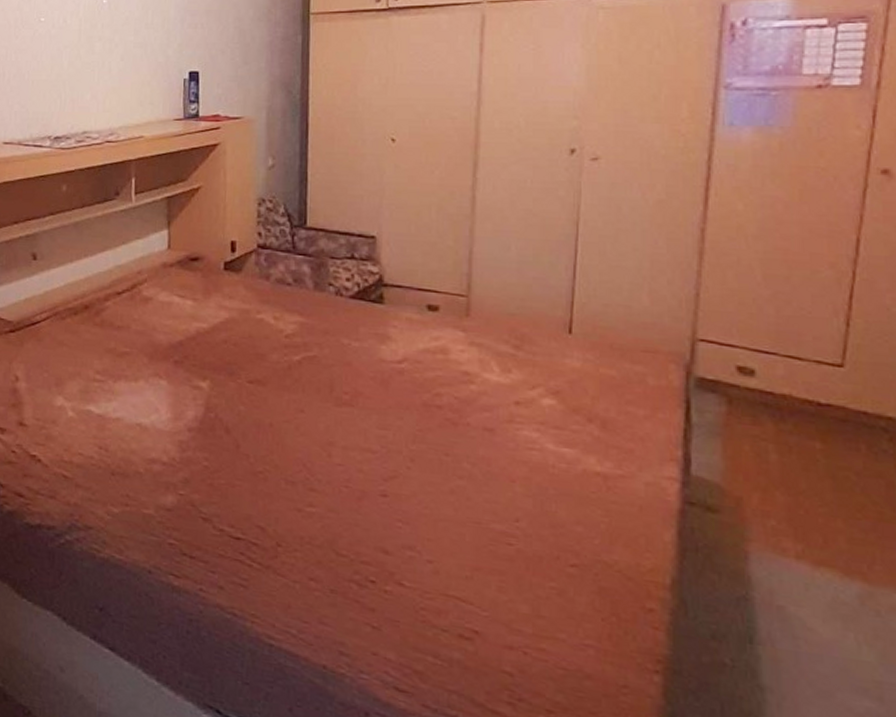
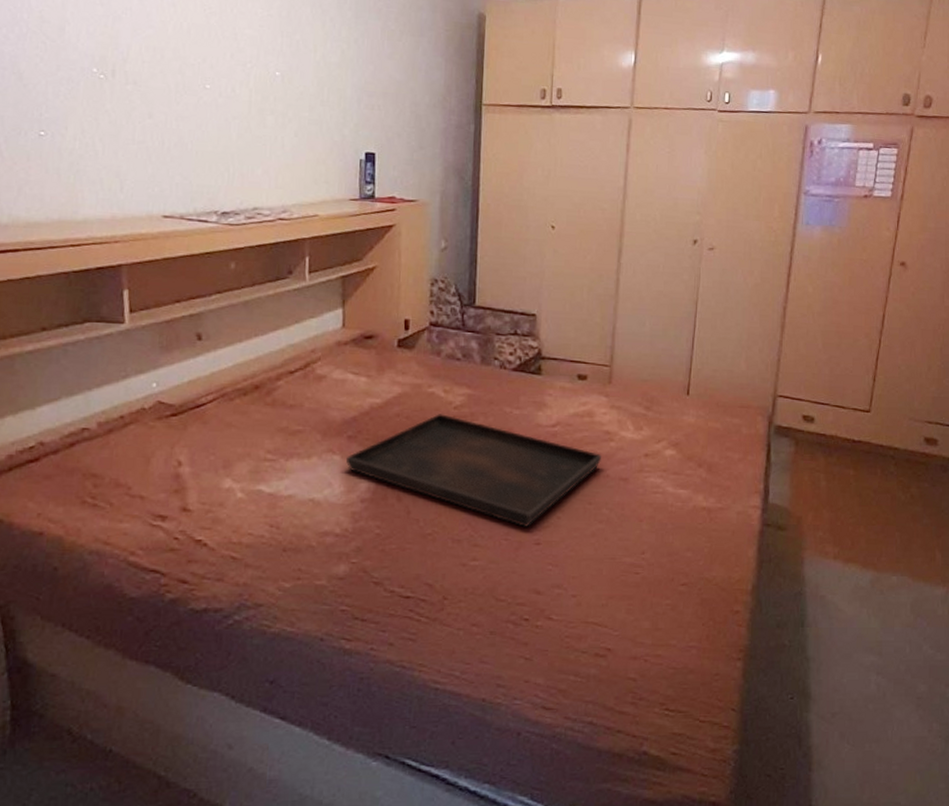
serving tray: none [173,342,459,475] -> present [346,414,601,527]

